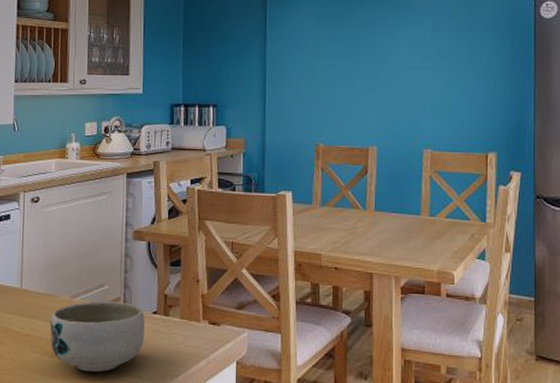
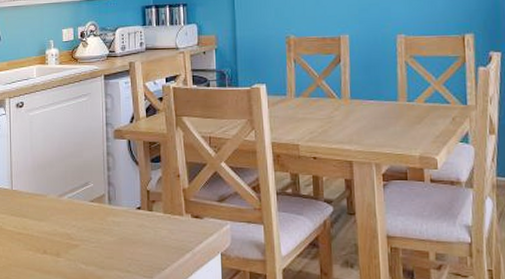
bowl: present [50,301,145,373] -> none [40,199,130,268]

